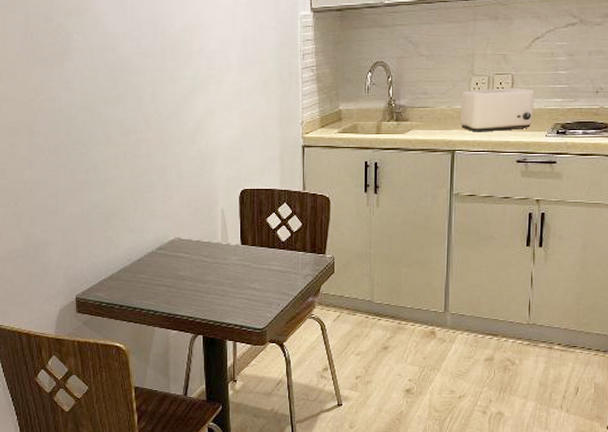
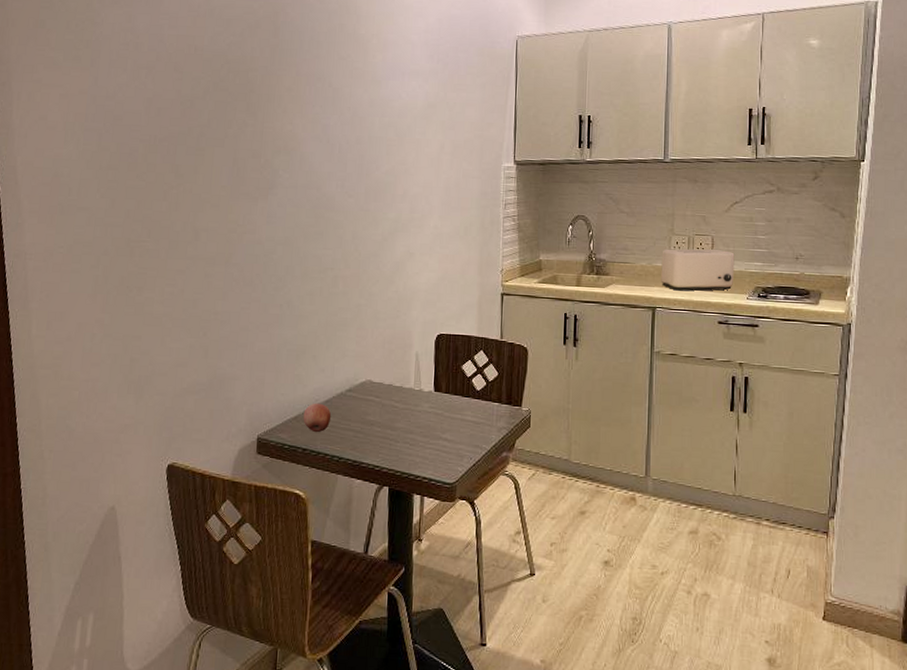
fruit: none [117,262,144,290] -> present [303,403,332,433]

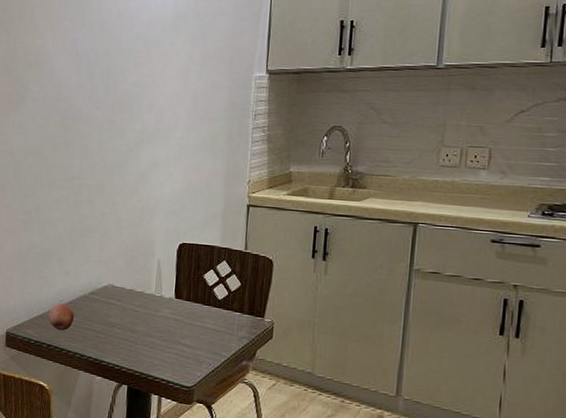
toaster: present [661,248,735,291] -> none [425,161,516,208]

